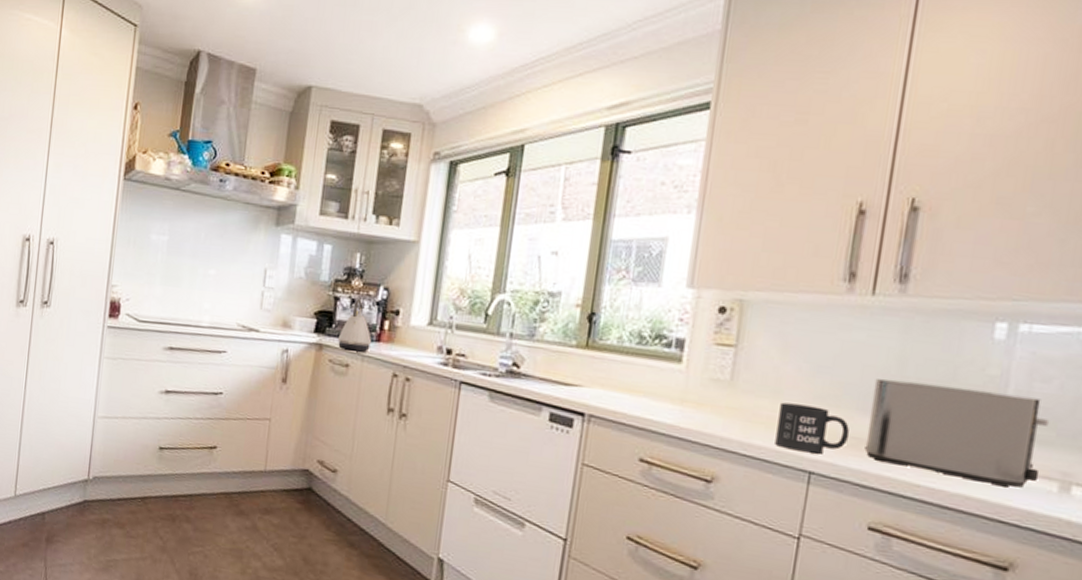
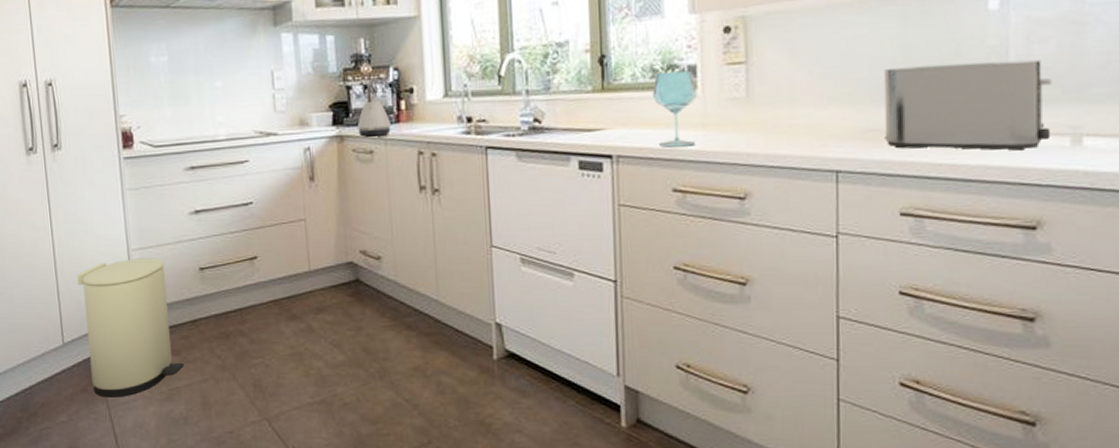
pedal bin: none [34,423,127,559] -> present [77,258,184,397]
wine glass: none [634,339,682,420] -> present [652,70,698,148]
mug: present [775,402,850,454] -> none [798,106,868,153]

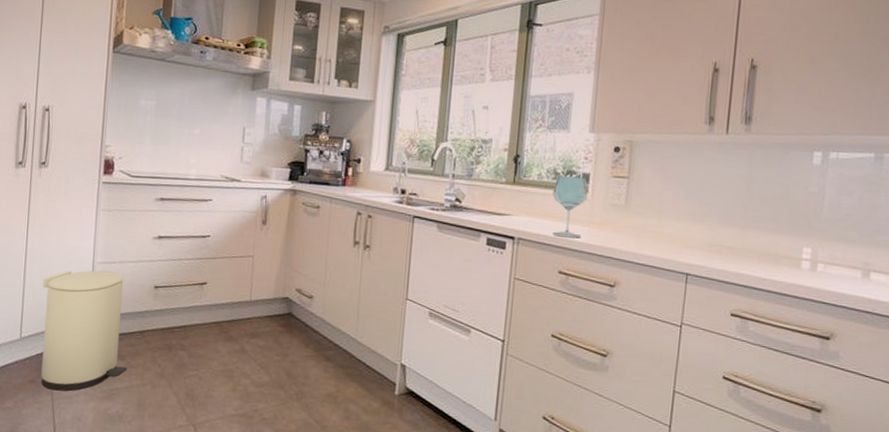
kettle: present [357,82,392,138] -> none [309,149,339,196]
toaster: present [883,59,1053,151] -> none [726,198,854,276]

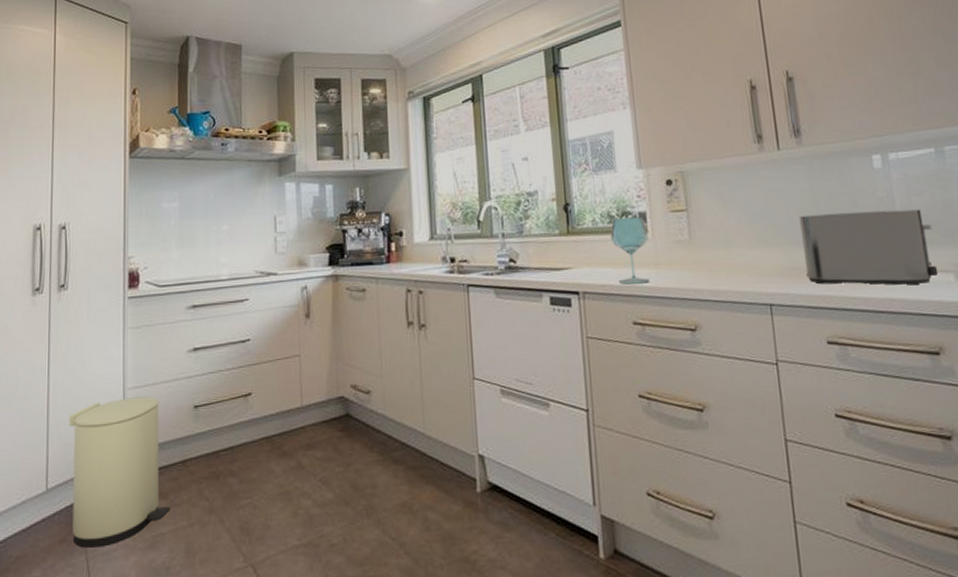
toaster: none [726,198,854,276] -> present [798,208,939,285]

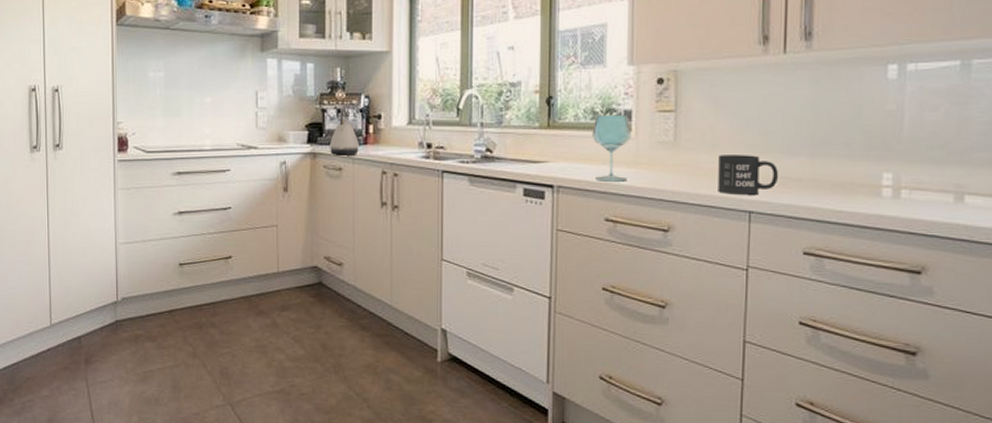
pedal bin: present [69,396,171,548] -> none [68,251,159,377]
kettle: none [351,227,383,277] -> present [329,107,360,157]
mug: none [733,248,792,289] -> present [718,155,779,195]
toaster: present [798,208,939,285] -> none [793,123,941,203]

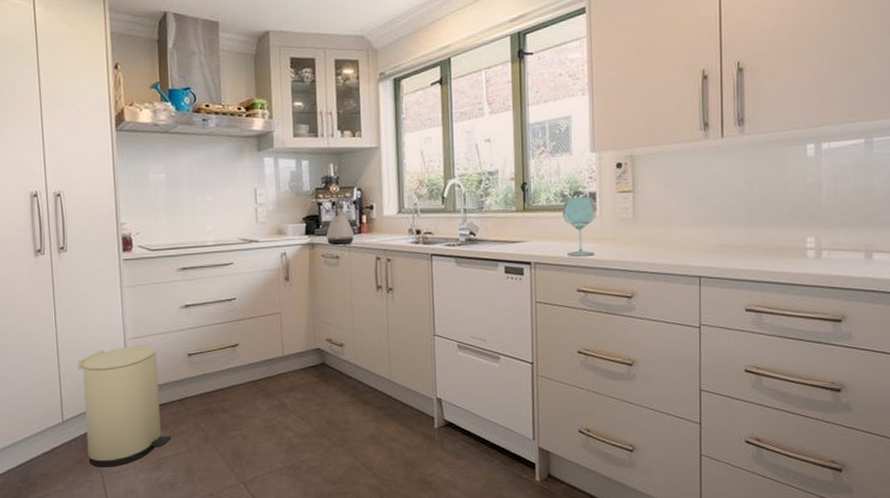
pedal bin: none [68,251,159,377] -> present [77,345,172,468]
mug: present [718,155,779,195] -> none [671,227,723,263]

